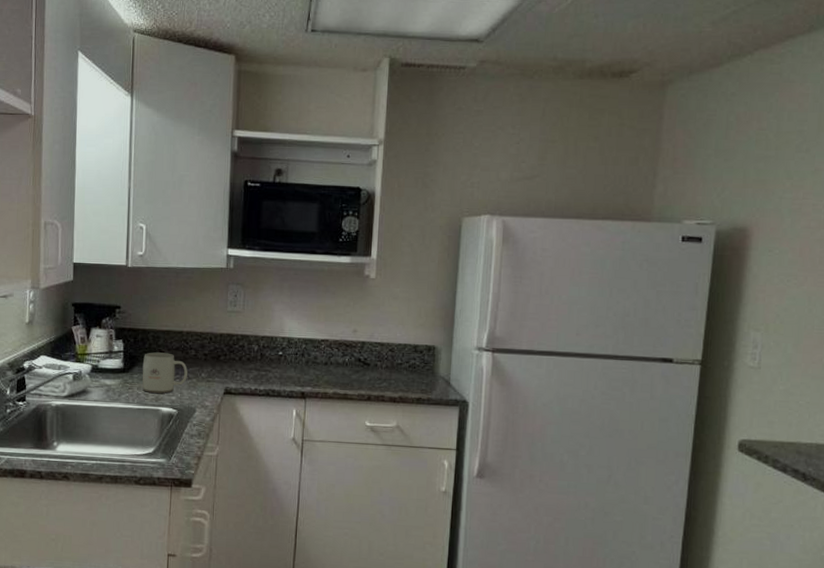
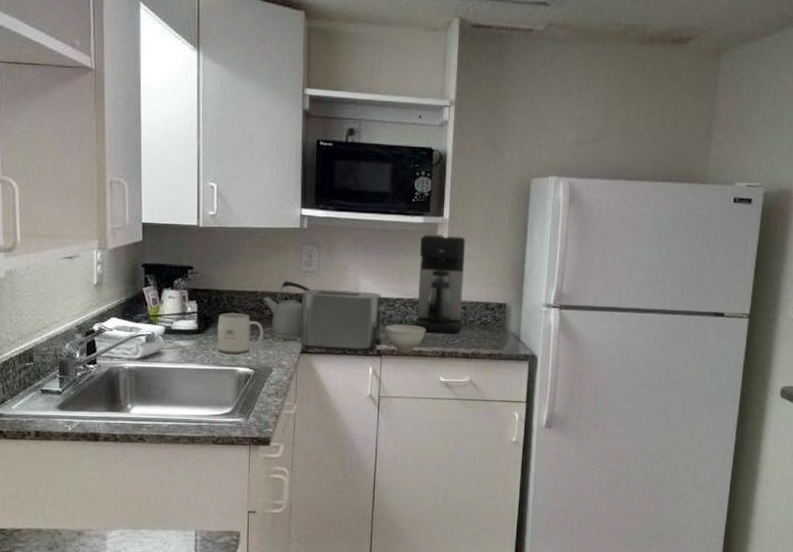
kettle: none [188,321,235,380] -> present [263,281,310,339]
toaster: none [223,329,310,394] -> present [299,289,385,352]
bowl: none [309,366,352,396] -> present [384,324,426,354]
coffee maker: none [340,275,394,377] -> present [414,235,466,334]

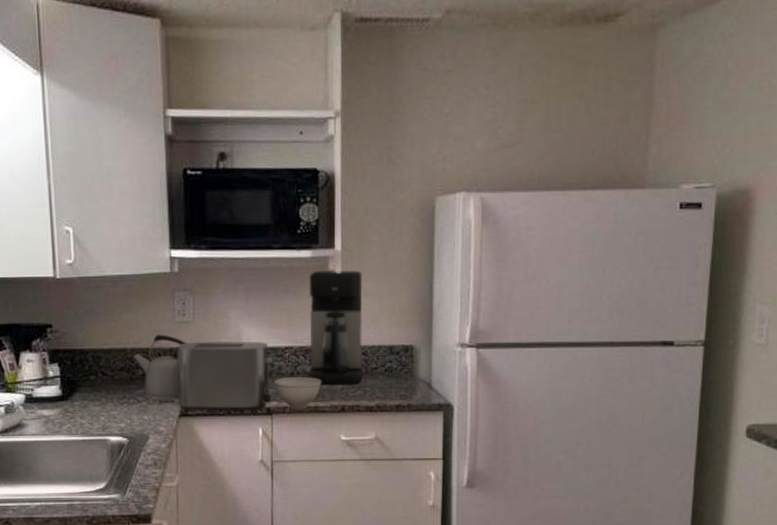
mug: present [217,313,263,354] -> none [83,374,136,421]

